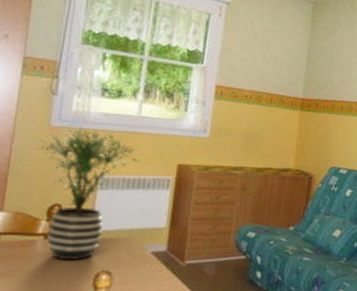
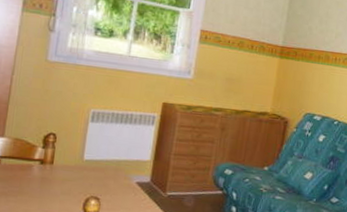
potted plant: present [36,128,139,260] -> none [34,64,128,185]

